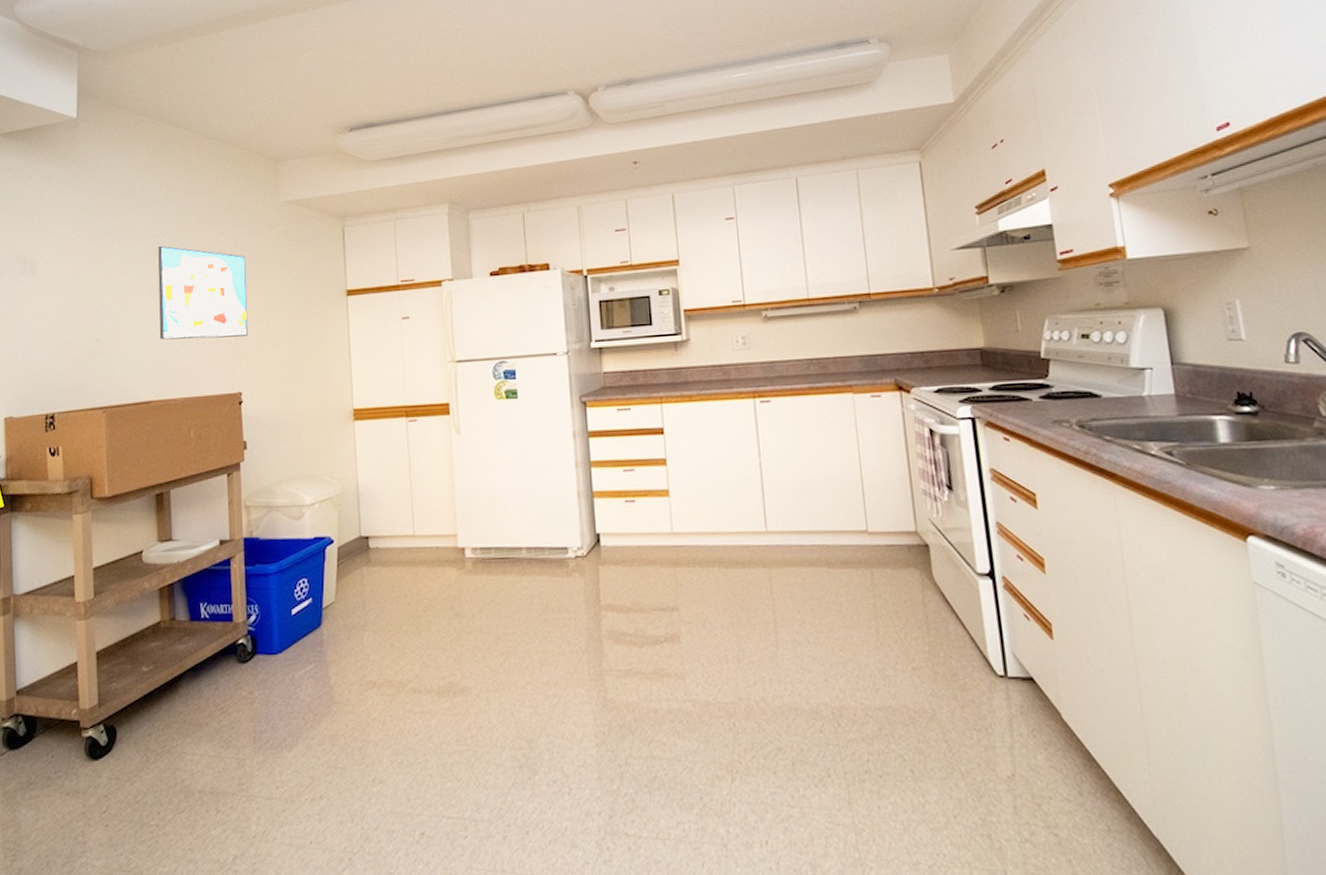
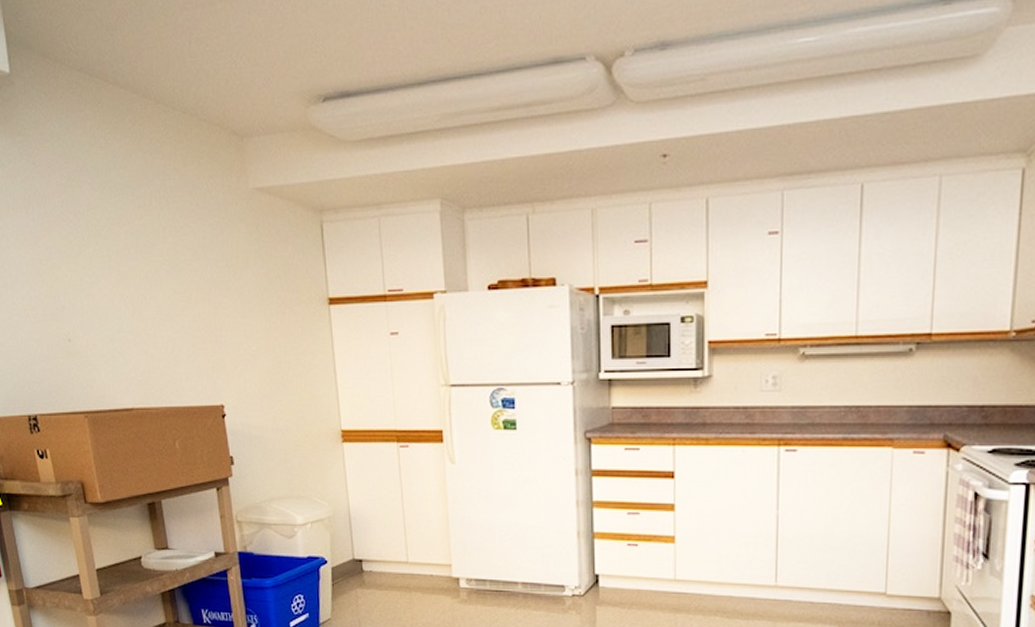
wall art: present [158,245,248,340] -> none [119,235,225,346]

